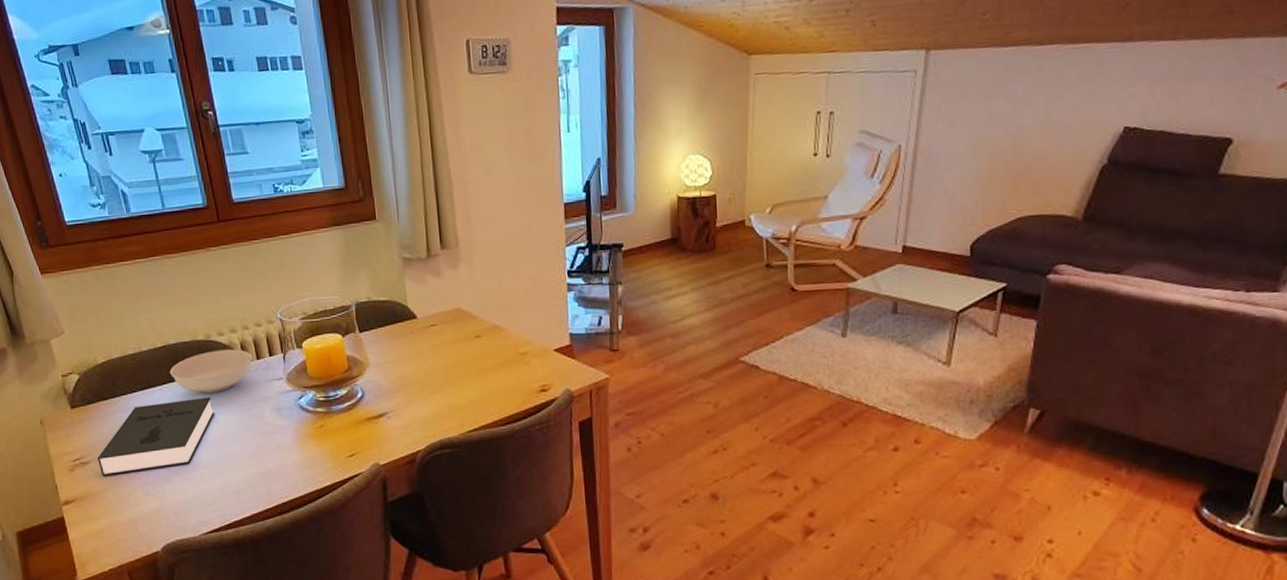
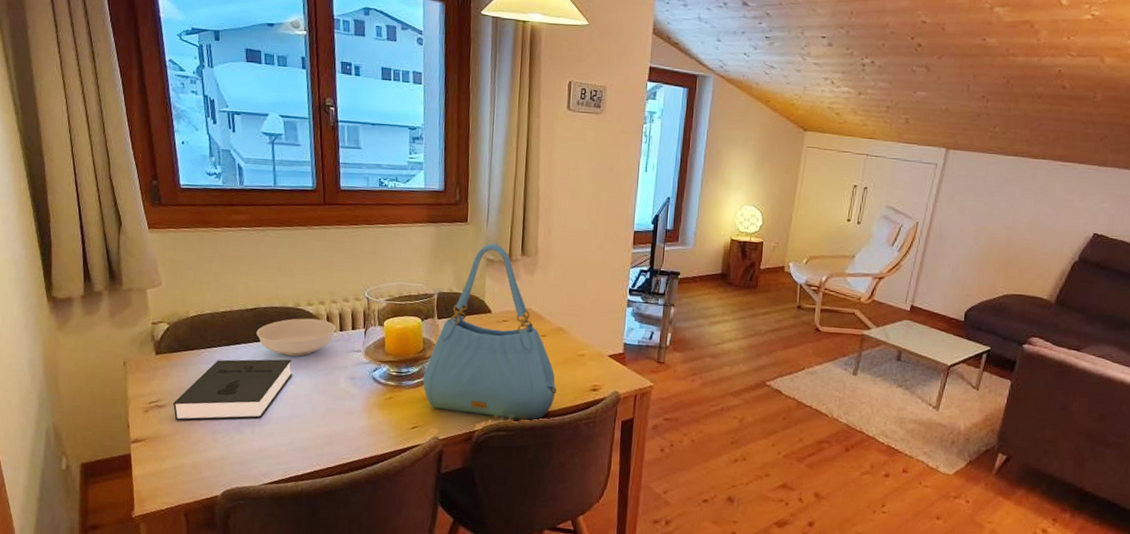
handbag: none [353,239,502,434] -> present [422,243,557,422]

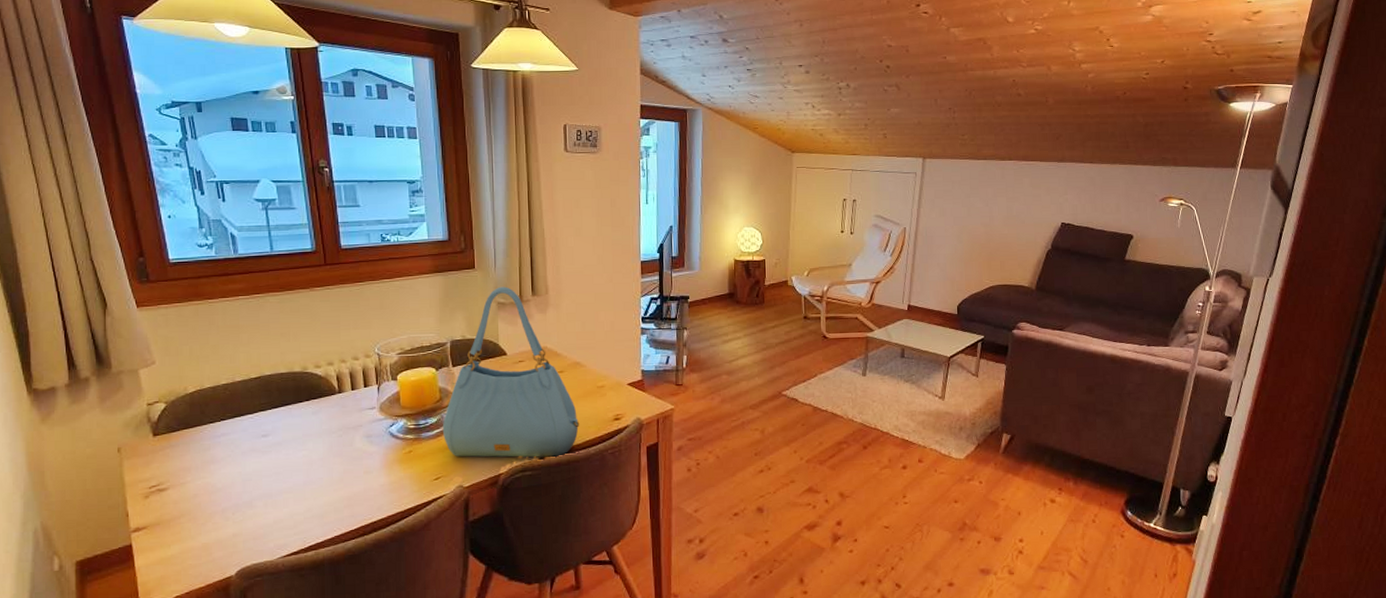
booklet: present [173,359,293,421] -> none [176,424,305,503]
bowl: present [256,318,337,356] -> none [262,380,348,421]

